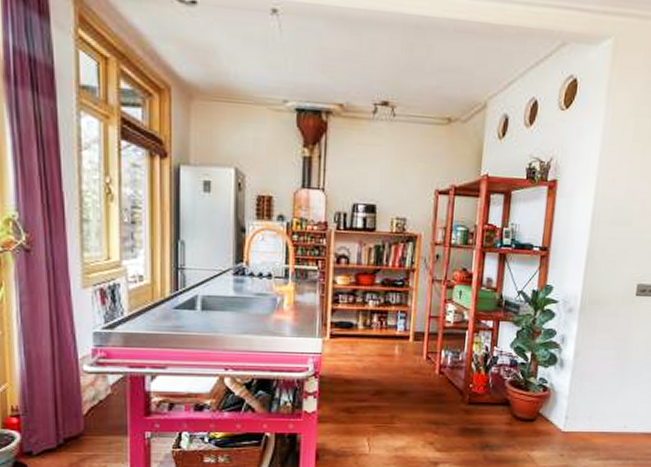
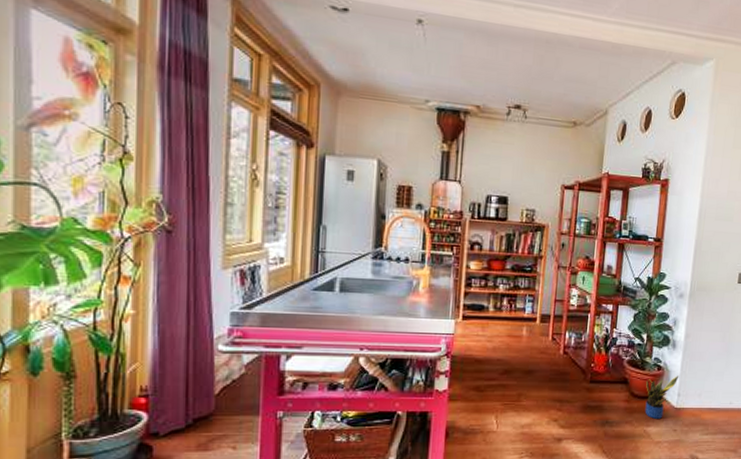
potted plant: none [528,397,567,443] -> present [645,376,679,419]

